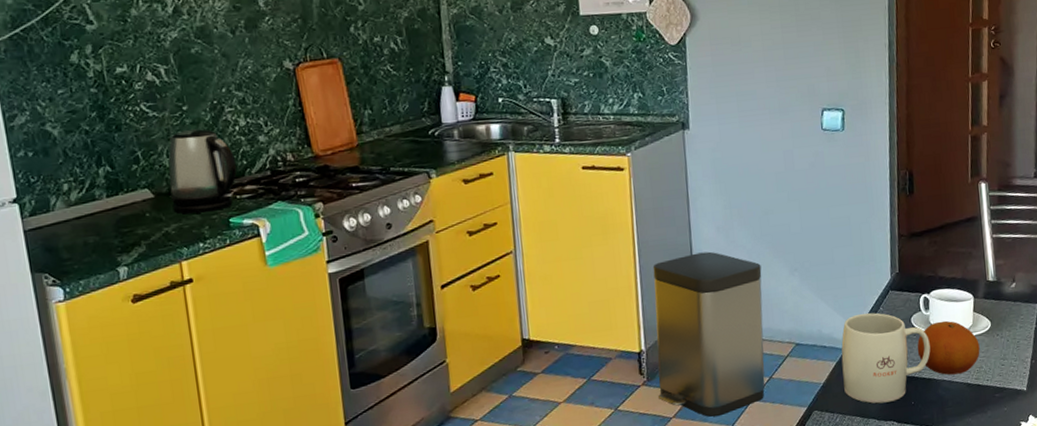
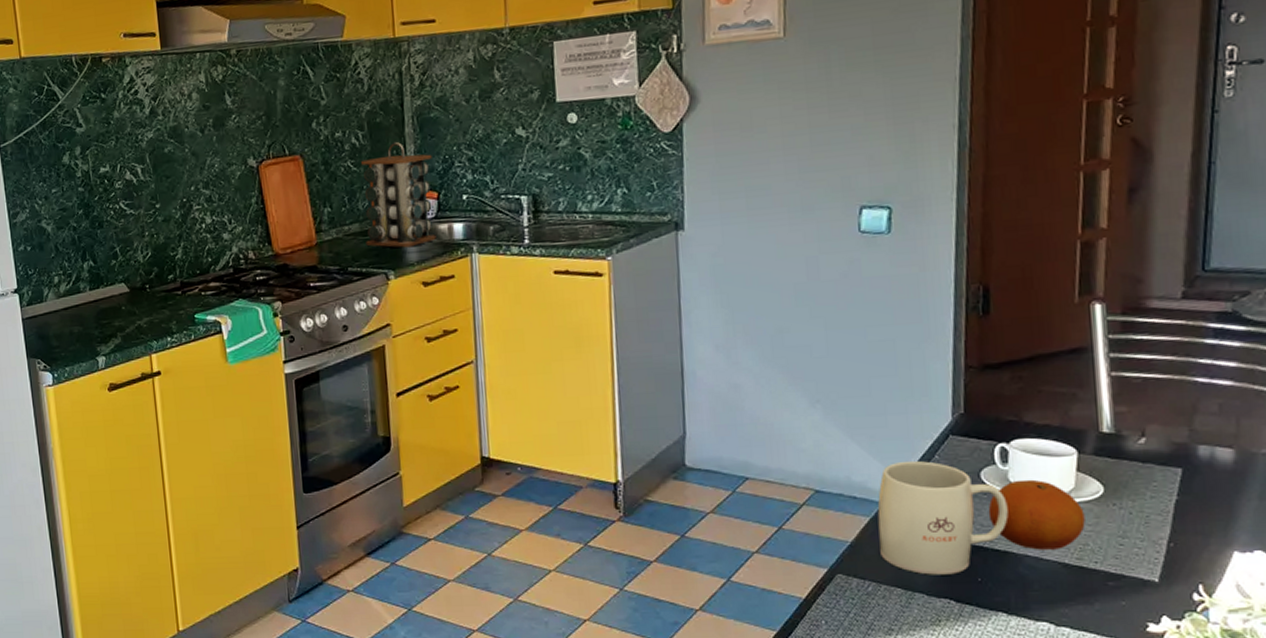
kettle: present [168,128,237,214] -> none [142,225,202,309]
spice rack: none [400,47,475,149] -> present [361,141,436,249]
pedal bin: present [653,251,765,417] -> none [634,373,773,566]

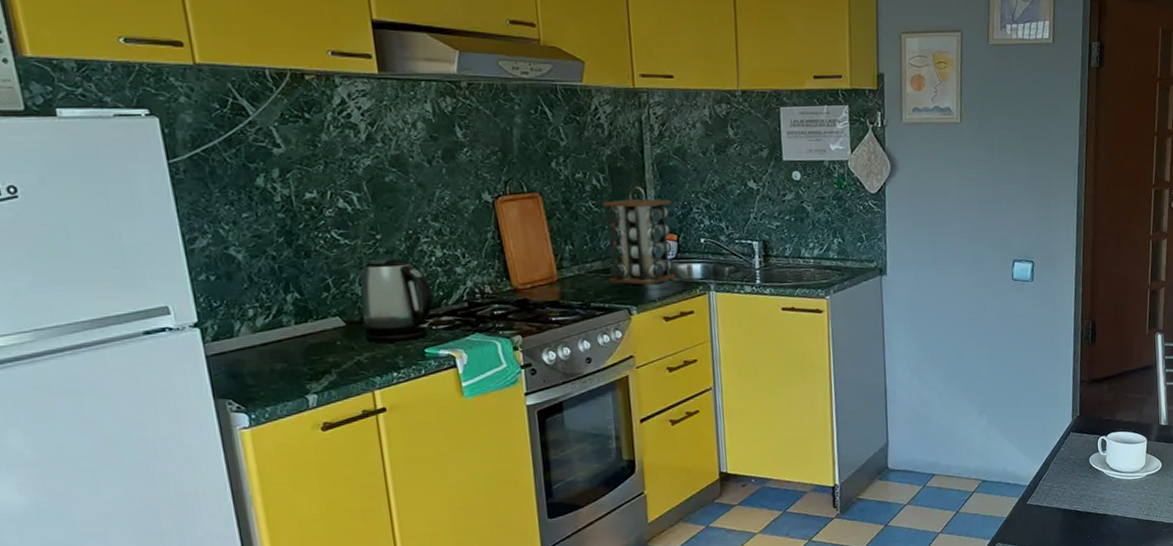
kettle: none [142,225,202,309] -> present [360,257,433,343]
mug: present [877,460,1009,575] -> none [1024,452,1106,537]
fruit: present [988,479,1086,550] -> none [1094,461,1151,511]

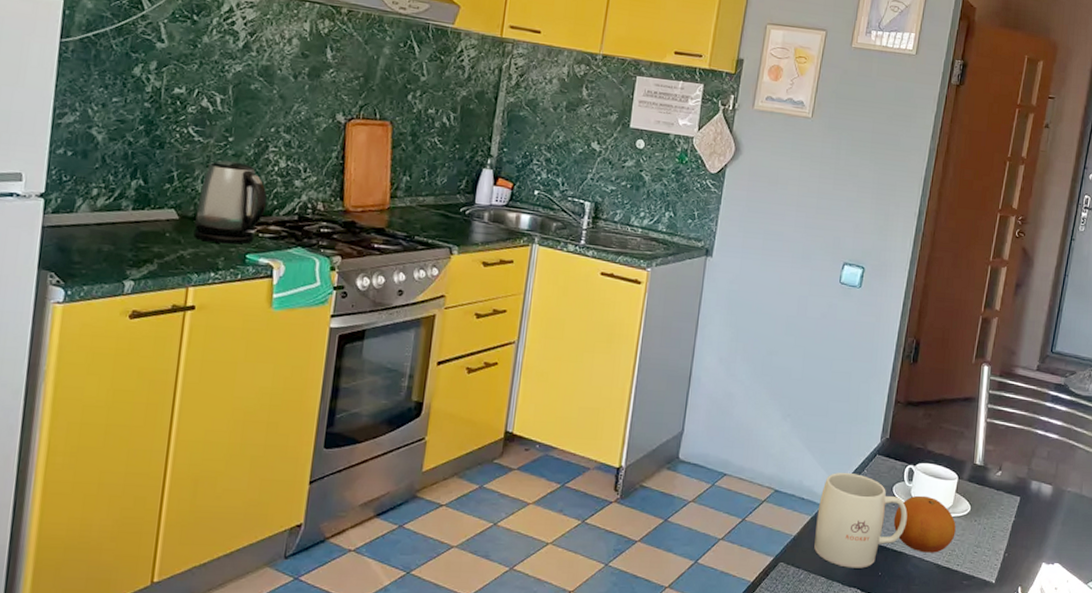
spice rack: present [602,186,677,286] -> none [437,129,514,229]
mug: none [1024,452,1106,537] -> present [814,472,908,568]
fruit: none [1094,461,1151,511] -> present [893,495,956,553]

